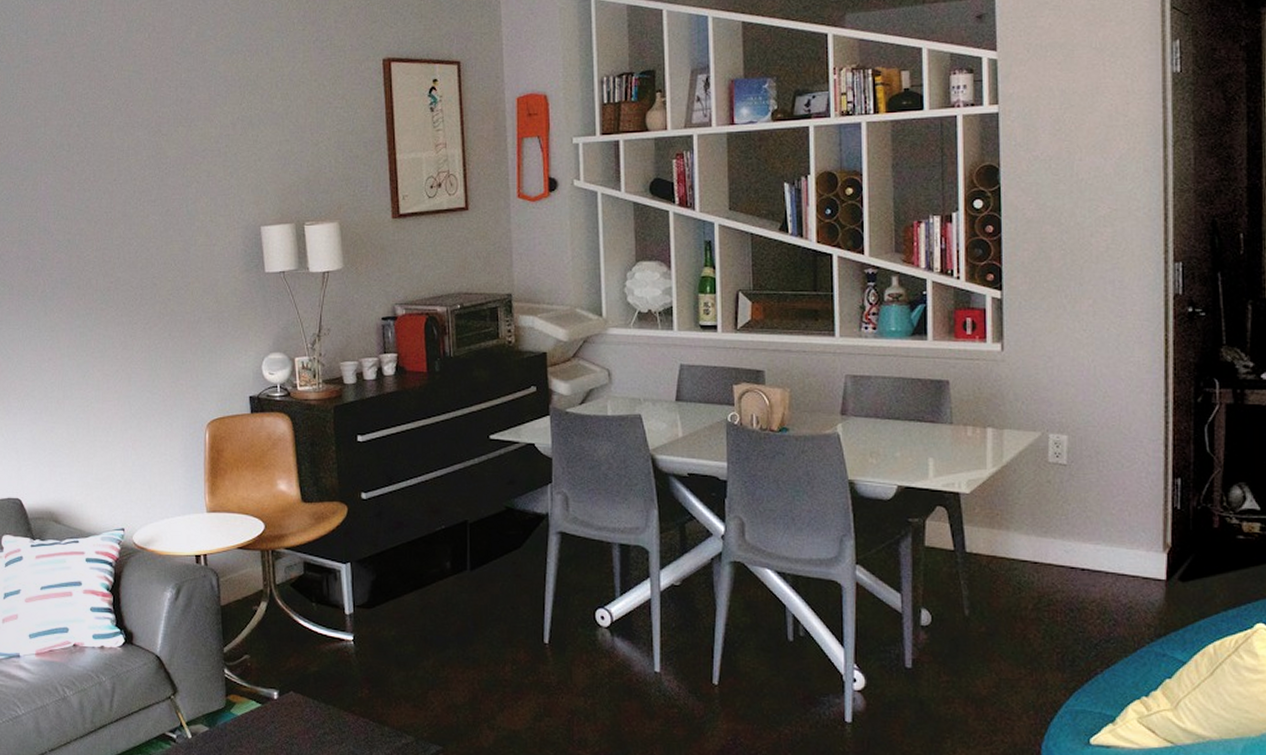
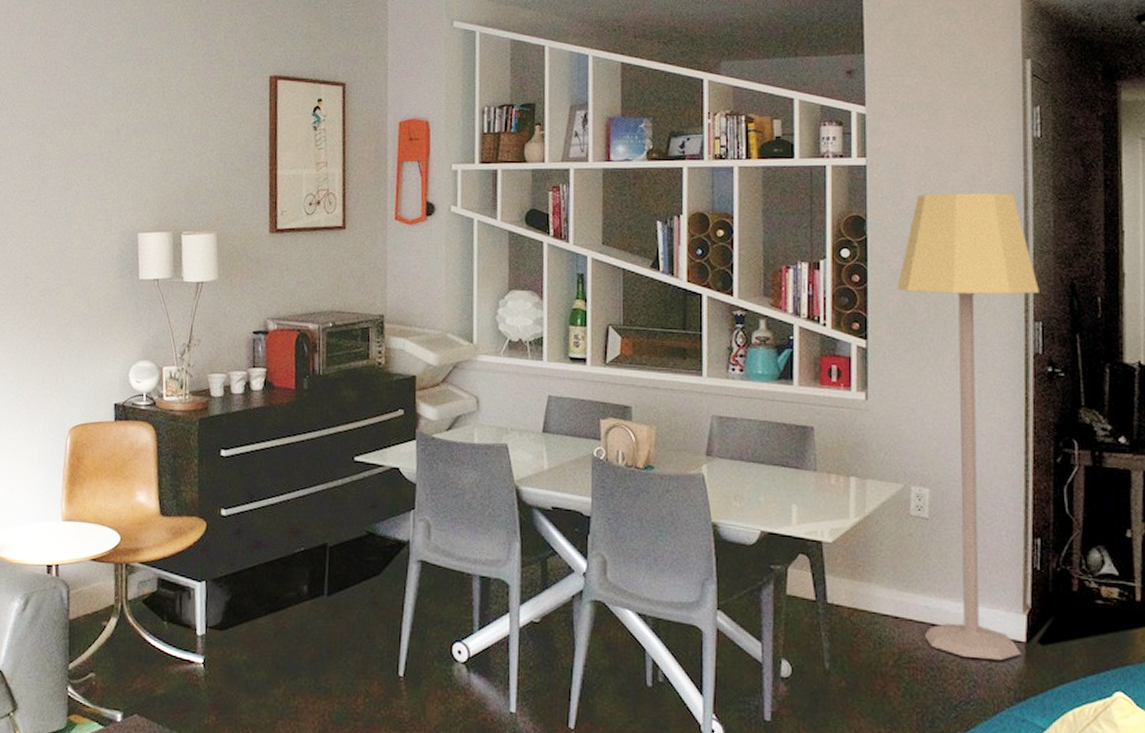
lamp: none [1032,132,1179,598] -> present [897,192,1039,660]

